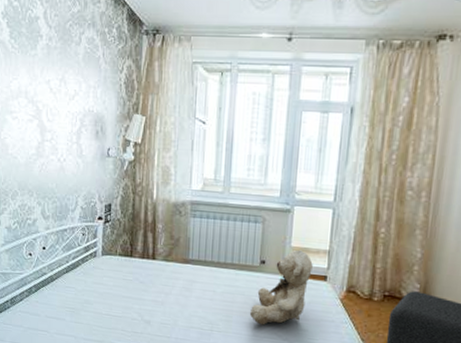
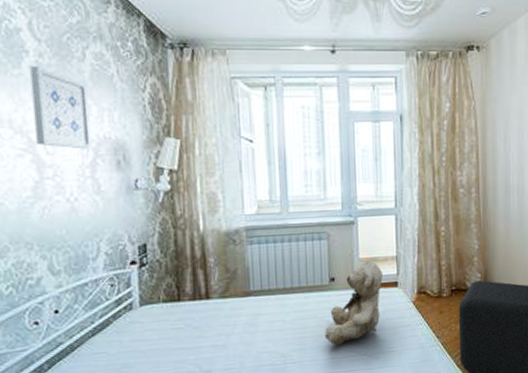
wall art: none [42,47,80,119] -> present [29,65,92,149]

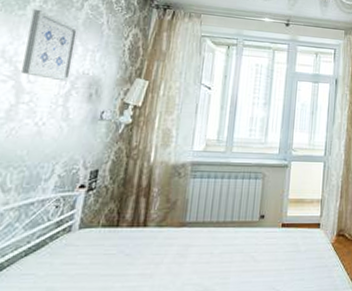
teddy bear: present [324,260,383,346] -> none [247,201,308,282]

